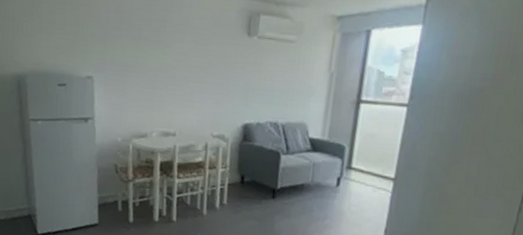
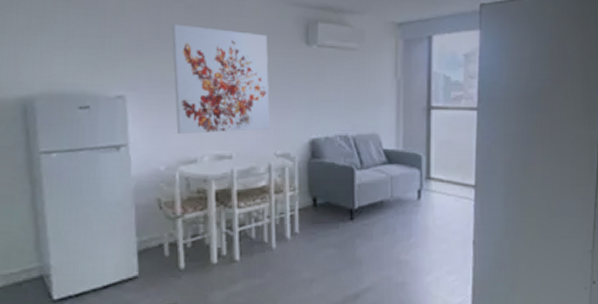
wall art: none [132,14,213,113] -> present [172,24,270,135]

